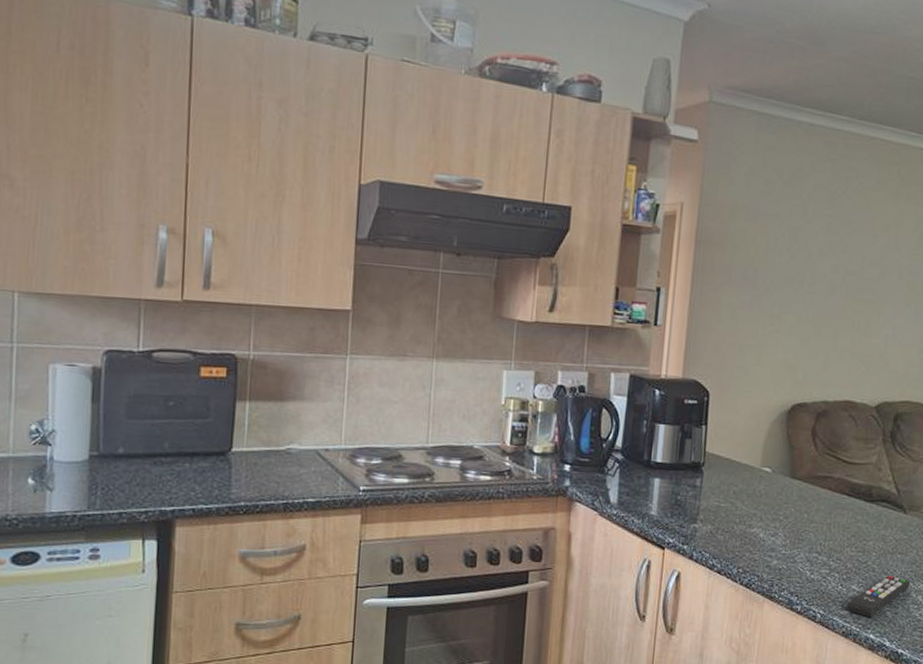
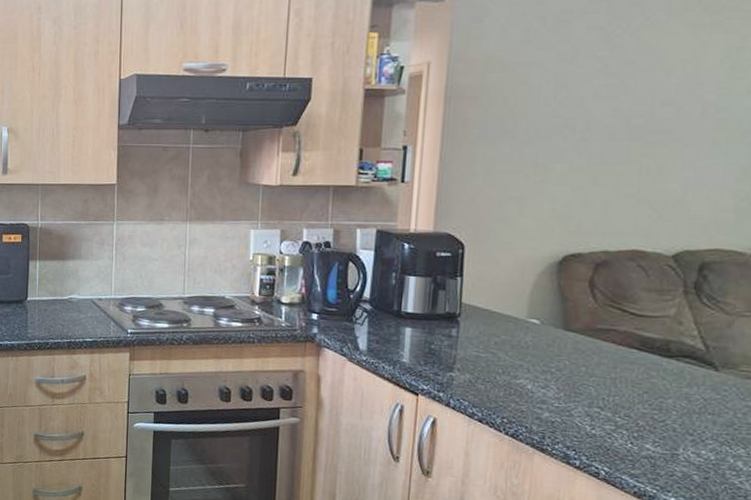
remote control: present [847,575,911,618] -> none [640,436,726,481]

